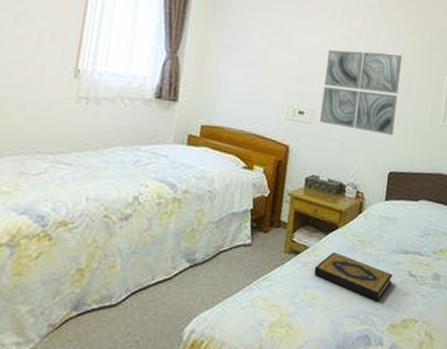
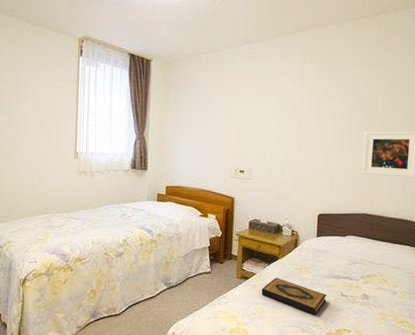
wall art: present [320,50,403,136] -> none [257,117,325,185]

